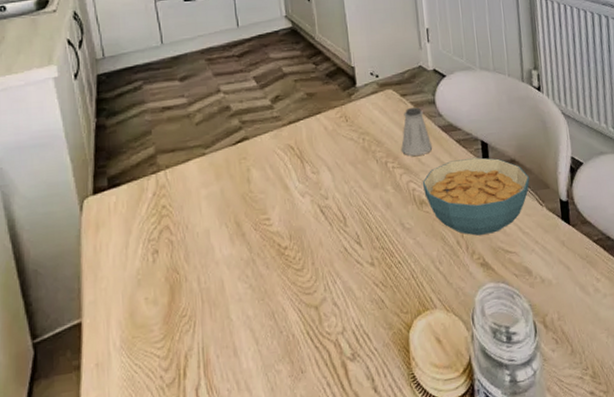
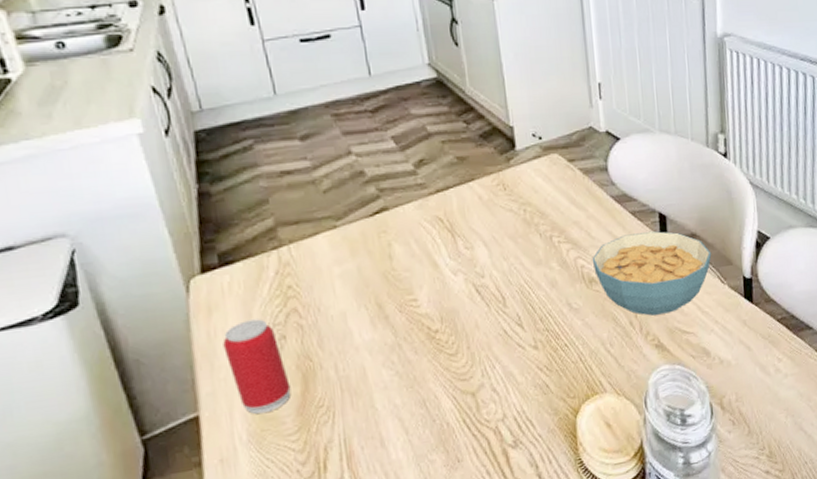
beverage can: none [106,235,160,323] -> present [223,319,291,415]
saltshaker: present [401,107,432,156] -> none [568,174,603,230]

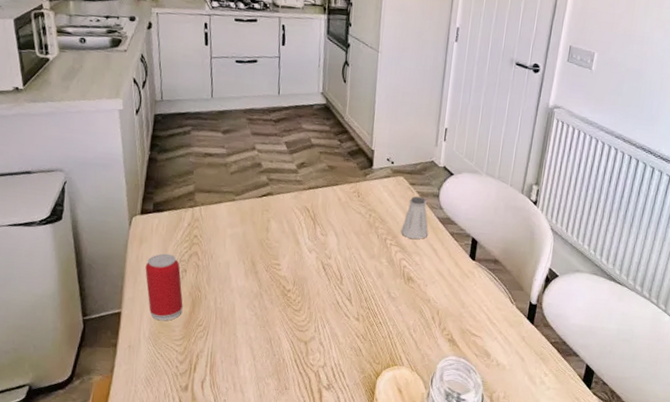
saltshaker: none [568,174,603,230] -> present [401,196,428,239]
cereal bowl: present [591,230,712,316] -> none [412,249,508,317]

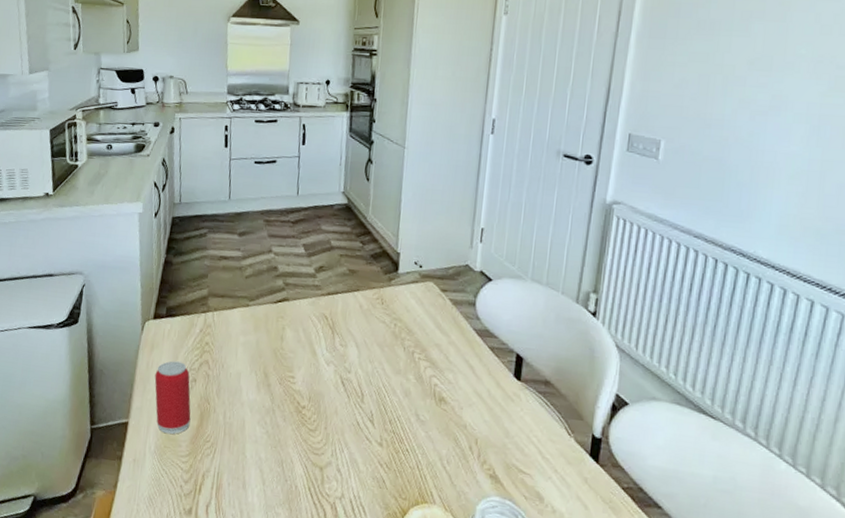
saltshaker: present [401,196,428,239] -> none [431,304,463,354]

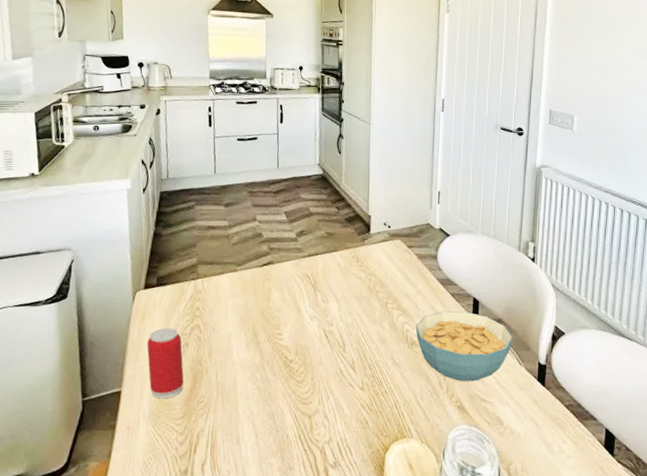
cereal bowl: none [445,366,563,449] -> present [415,311,513,382]

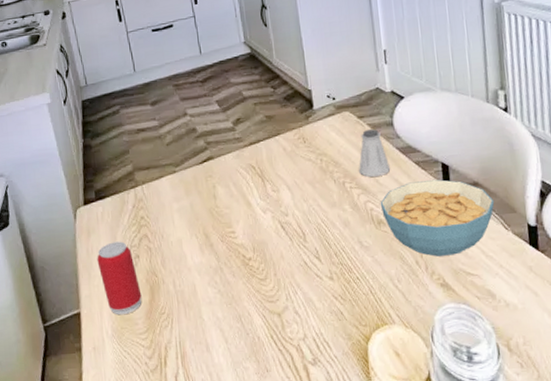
saltshaker: none [402,258,429,302] -> present [359,128,390,177]

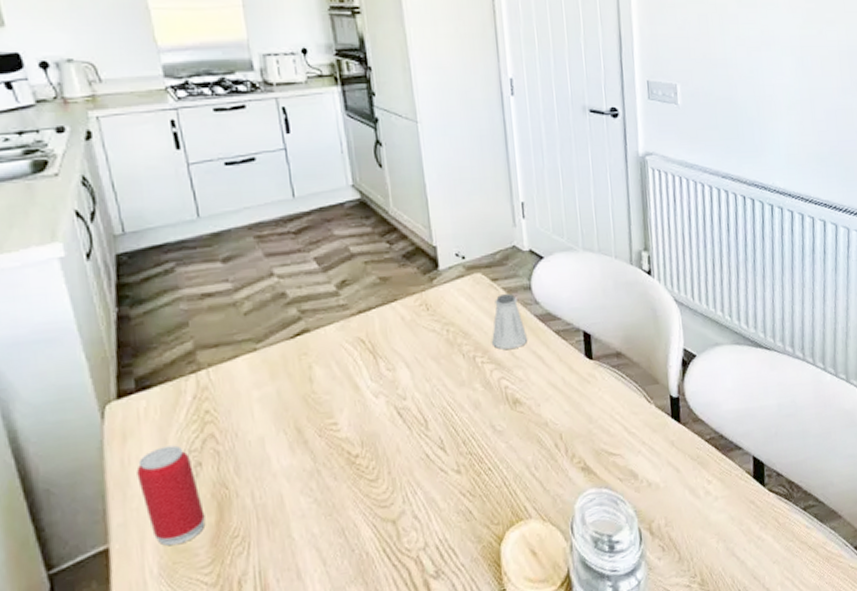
cereal bowl: present [380,179,495,257] -> none [515,350,638,437]

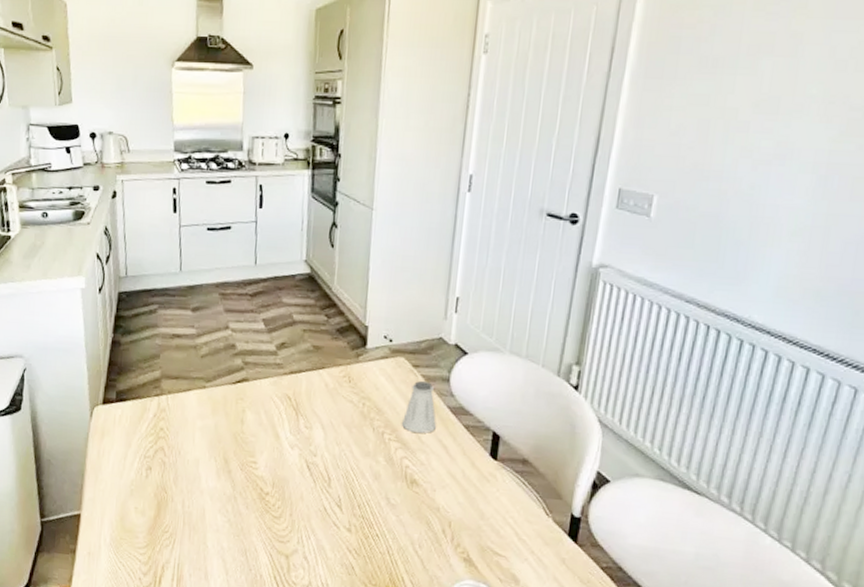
beverage can: present [136,445,205,547] -> none [107,448,148,526]

